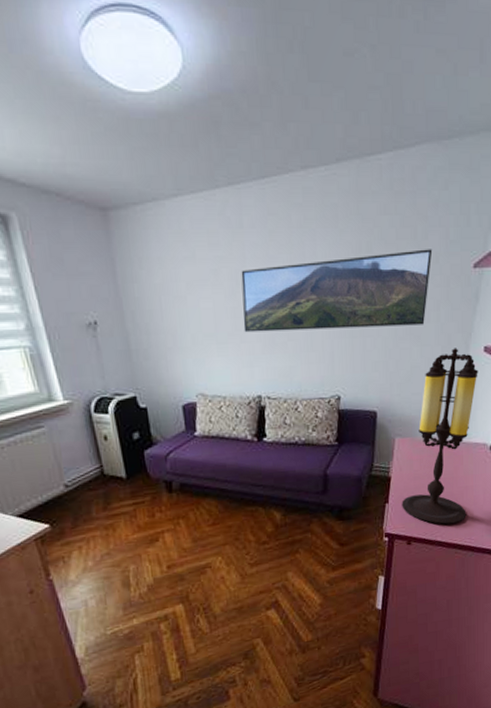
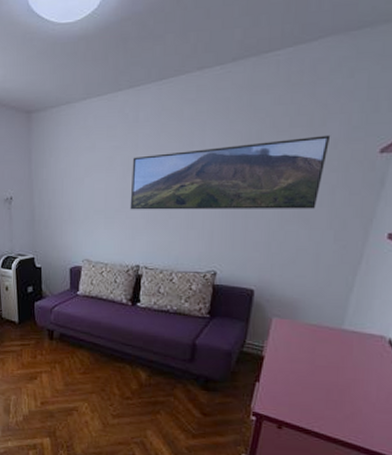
table lamp: present [402,348,478,525] -> none [274,233,379,417]

